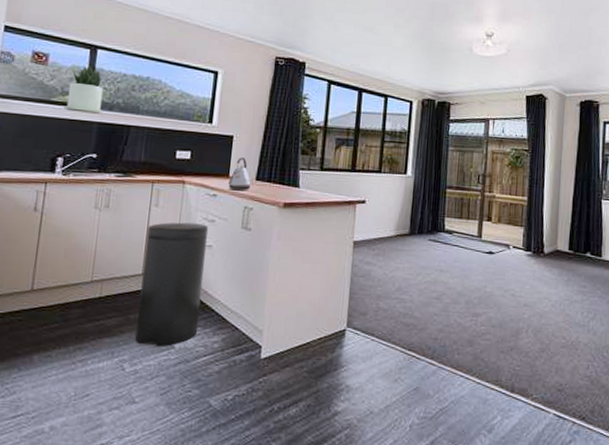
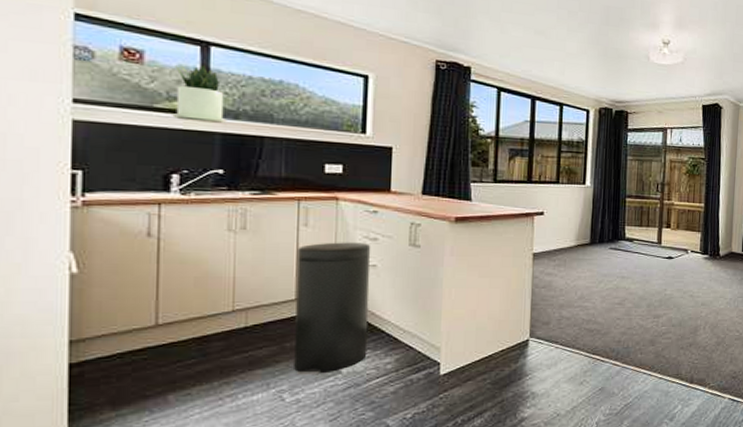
kettle: present [228,157,252,191] -> none [390,170,418,207]

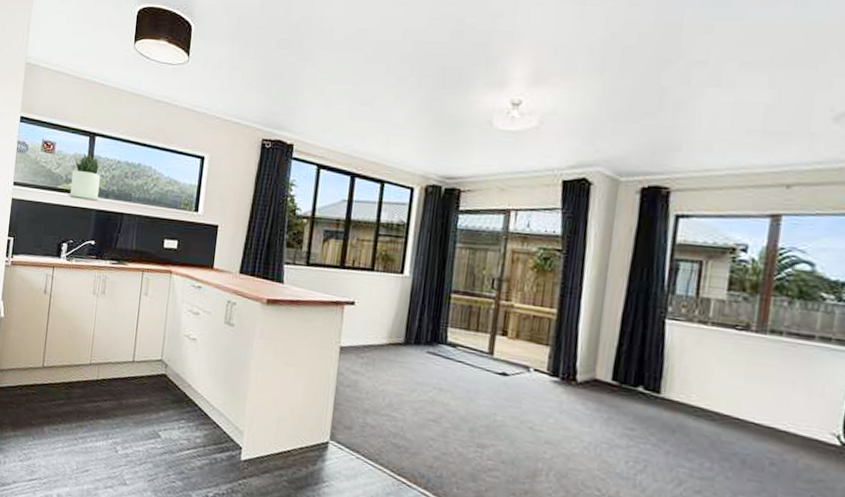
pedal bin: present [294,242,371,375] -> none [126,312,194,435]

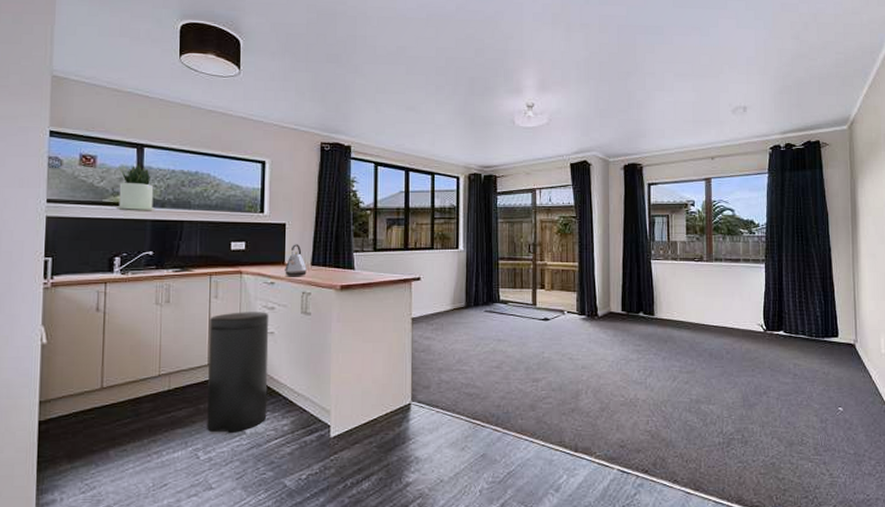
pedal bin: none [126,312,194,435] -> present [207,312,269,434]
kettle: none [212,248,236,285] -> present [285,244,308,277]

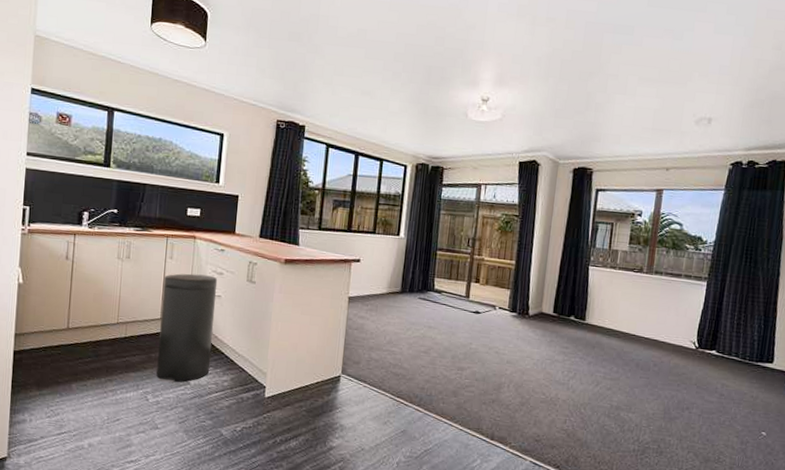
planter: present [116,164,156,213] -> none [86,126,122,173]
kettle: present [285,244,308,277] -> none [234,216,256,247]

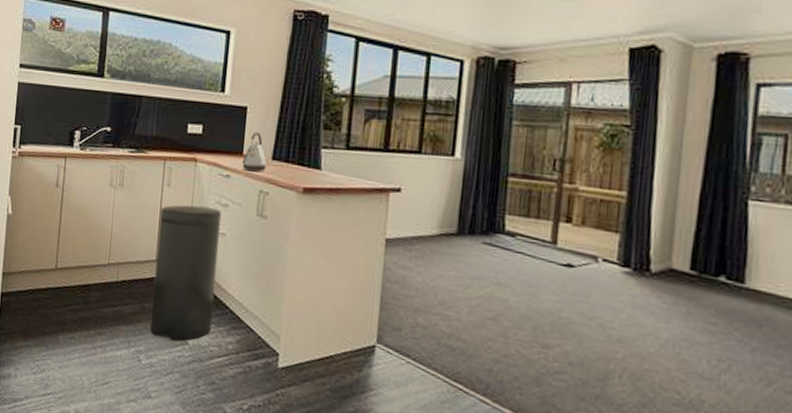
kettle: none [234,216,256,247] -> present [242,132,268,172]

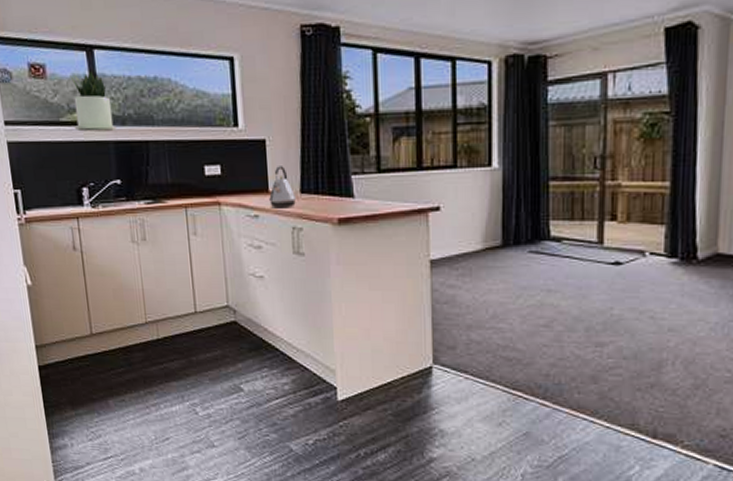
planter: none [79,30,117,84] -> present [70,71,117,133]
pedal bin: present [150,205,222,342] -> none [190,251,265,390]

